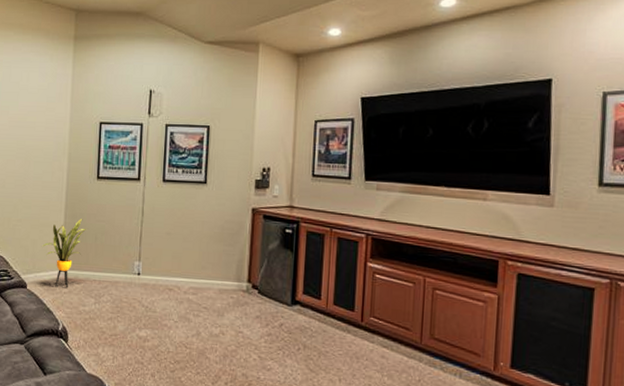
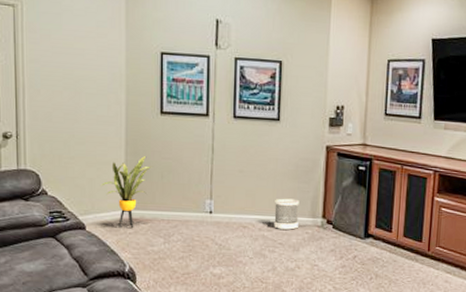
wastebasket: none [199,261,225,294] -> present [274,198,299,230]

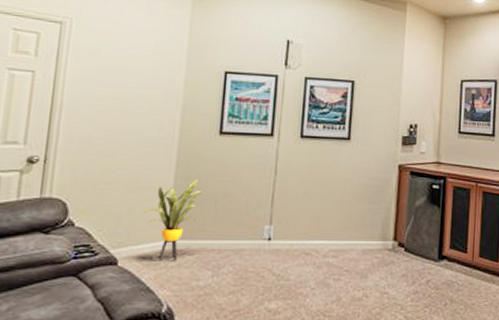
wastebasket: present [274,198,299,230] -> none [340,221,369,255]

